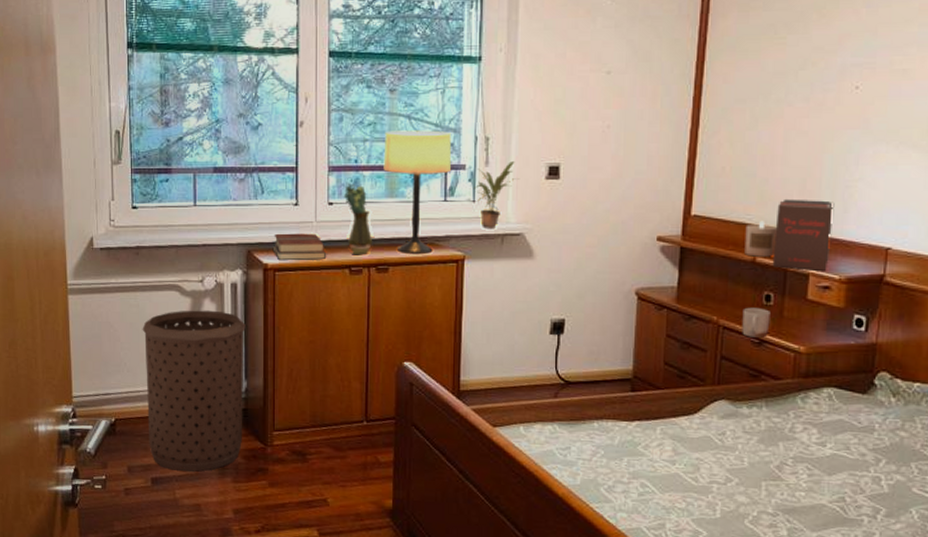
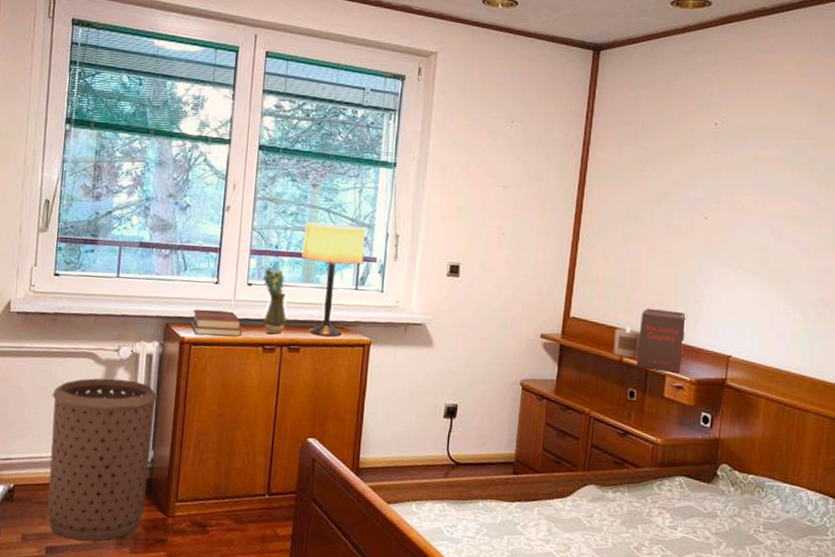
potted plant: present [474,161,519,230] -> none [383,258,424,319]
mug: present [742,307,770,338] -> none [609,401,634,430]

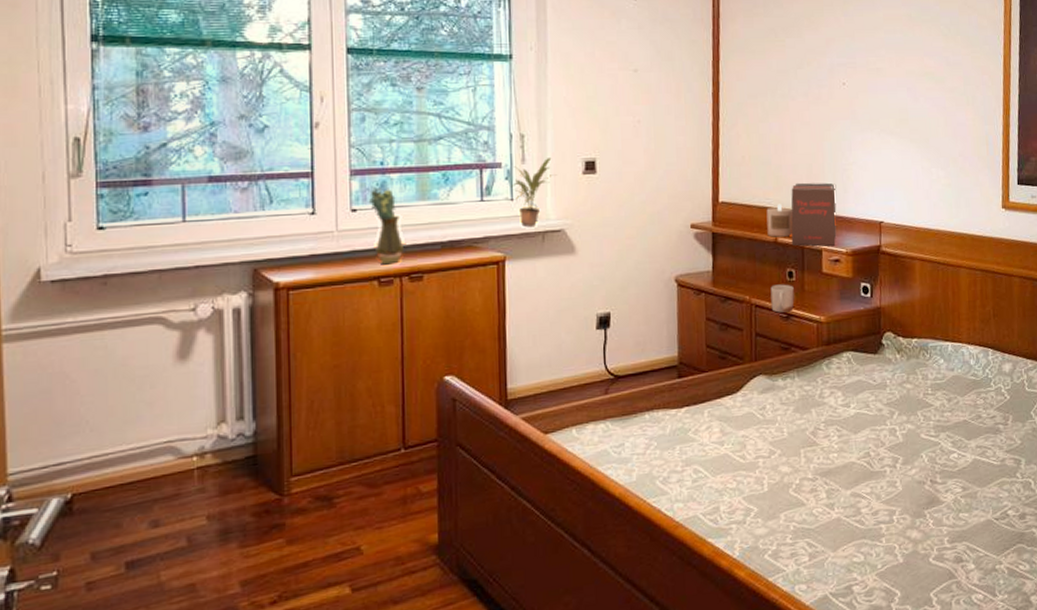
laundry basket: present [47,378,158,541] -> none [111,342,253,547]
books: present [190,309,243,337] -> none [285,244,351,278]
table lamp: present [301,221,365,338] -> none [413,128,487,260]
potted plant: none [383,258,424,319] -> present [511,158,557,228]
mug: none [609,401,634,430] -> present [770,284,795,313]

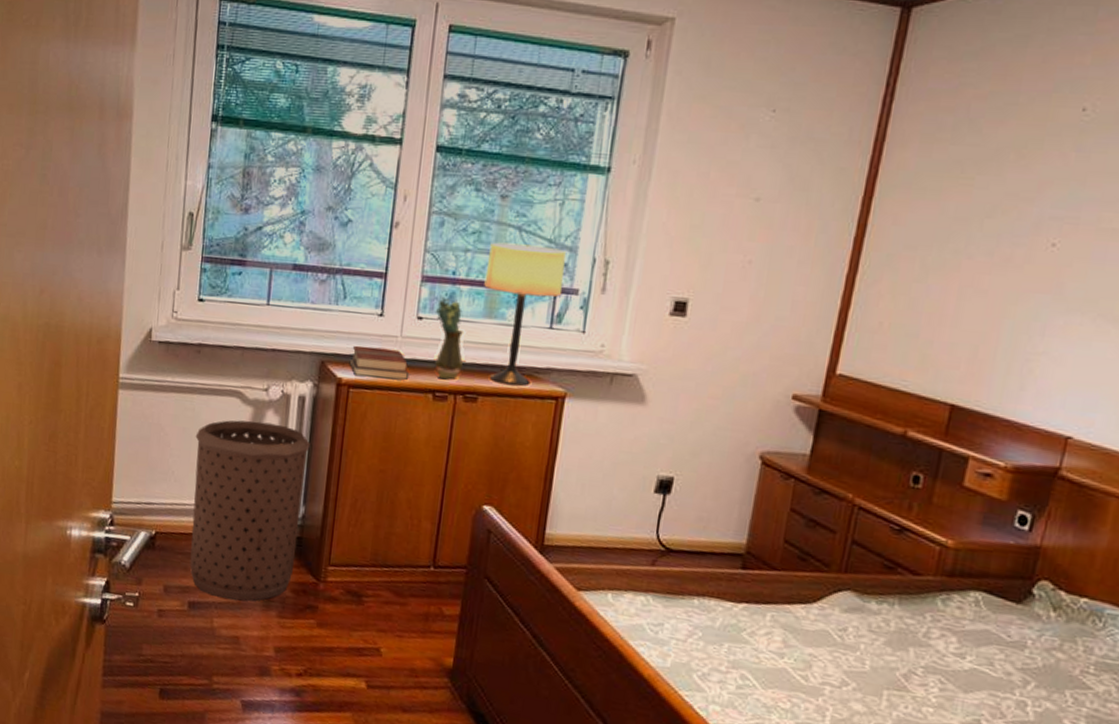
laundry basket: none [111,342,253,547] -> present [189,420,310,601]
books: none [285,244,351,278] -> present [349,346,410,381]
table lamp: none [413,128,487,260] -> present [484,242,566,387]
potted plant: present [511,158,557,228] -> none [585,291,639,367]
candle: present [766,203,793,237] -> none [894,388,937,433]
mug: present [770,284,795,313] -> none [880,487,917,525]
books: present [791,182,837,247] -> none [925,366,1010,456]

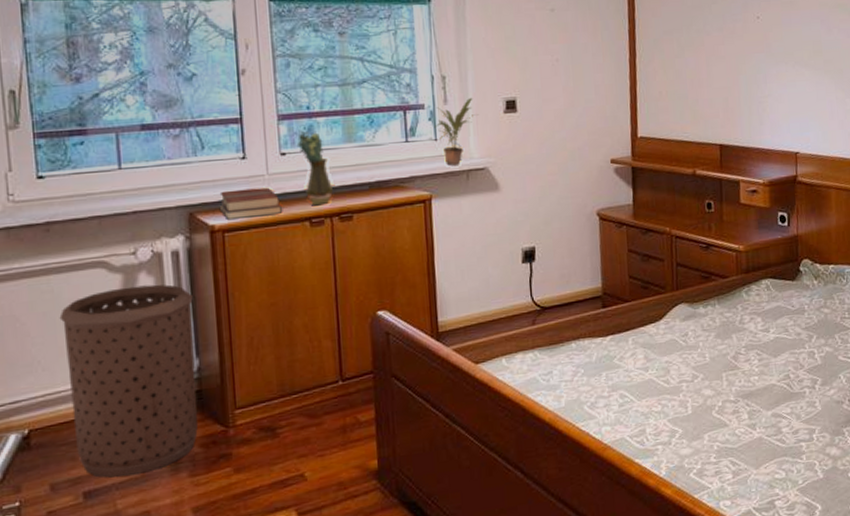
table lamp: present [484,242,566,387] -> none [337,71,411,200]
potted plant: none [585,291,639,367] -> present [435,98,479,167]

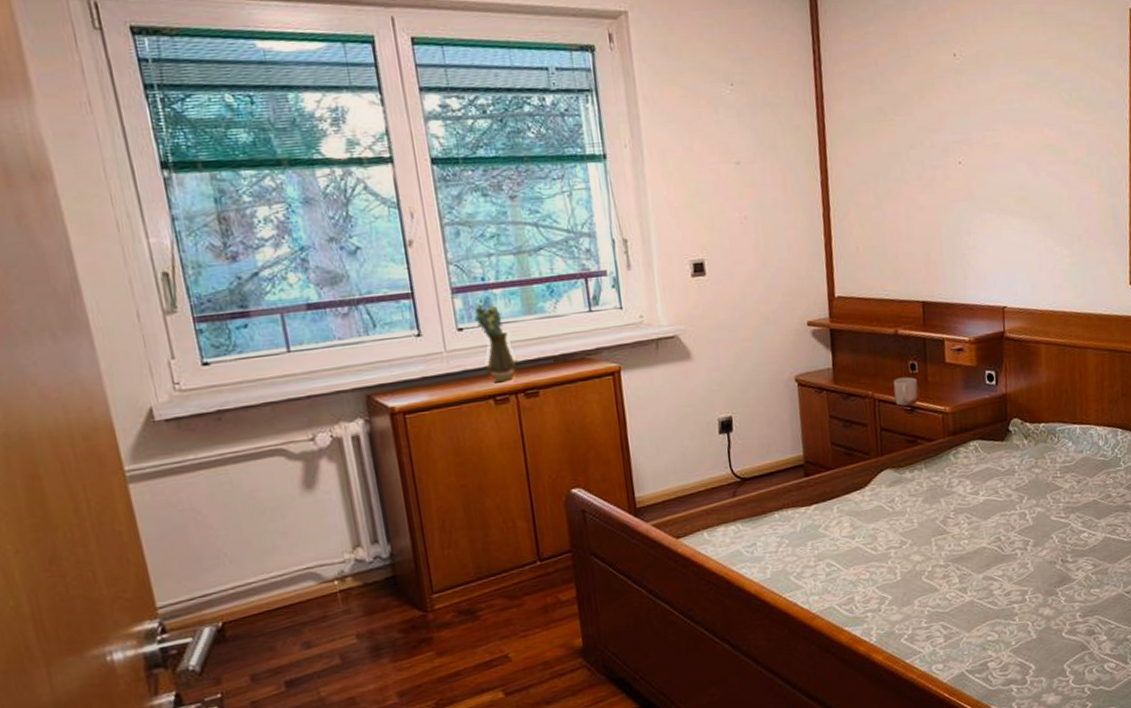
laundry basket: present [59,284,198,478] -> none [241,470,396,666]
books: present [218,187,283,221] -> none [396,365,465,402]
potted plant: present [435,98,479,167] -> none [619,262,665,337]
mug: none [690,215,714,243] -> present [893,376,918,406]

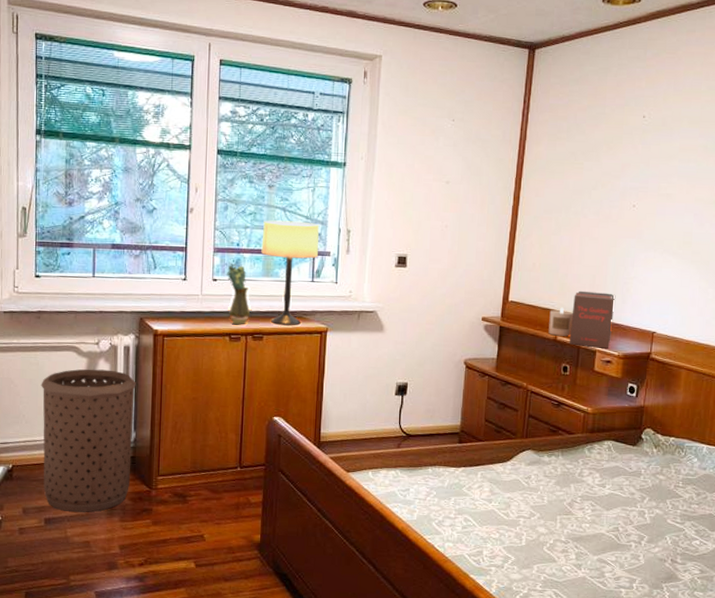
laundry basket: none [241,470,396,666] -> present [41,369,136,512]
table lamp: none [511,237,593,374] -> present [261,220,319,326]
candle: none [884,294,913,330] -> present [548,307,573,336]
mug: present [893,376,918,406] -> none [545,376,567,401]
books: none [909,270,959,337] -> present [569,290,616,349]

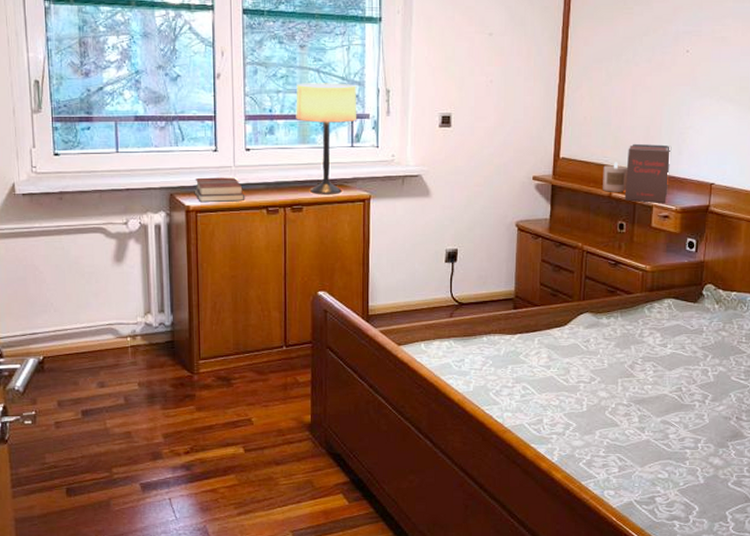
laundry basket: present [41,369,136,512] -> none [68,251,170,402]
books: none [162,304,210,328] -> present [194,177,245,203]
vase: present [226,262,250,325] -> none [259,130,287,197]

